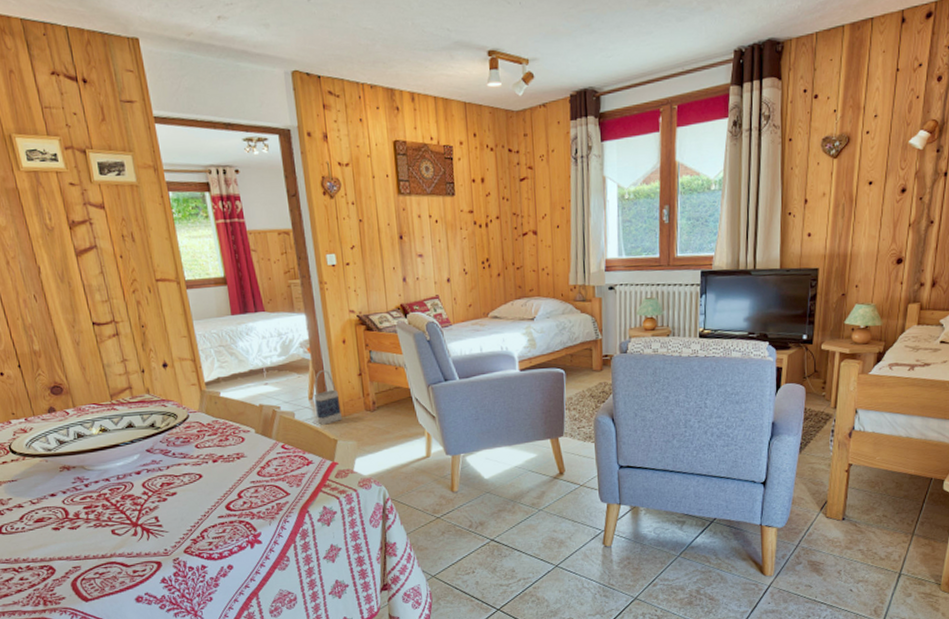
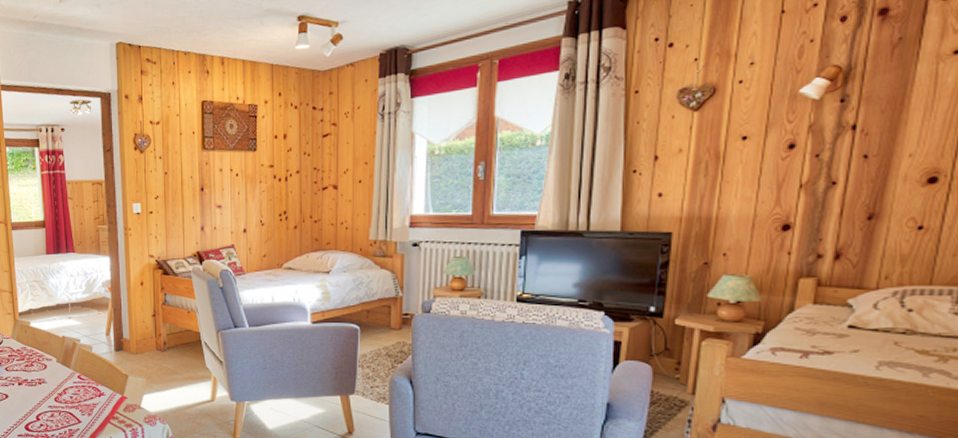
bag: present [313,369,342,425] -> none [110,308,134,360]

